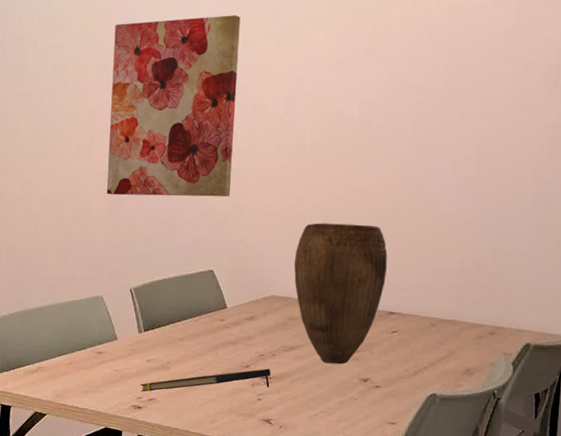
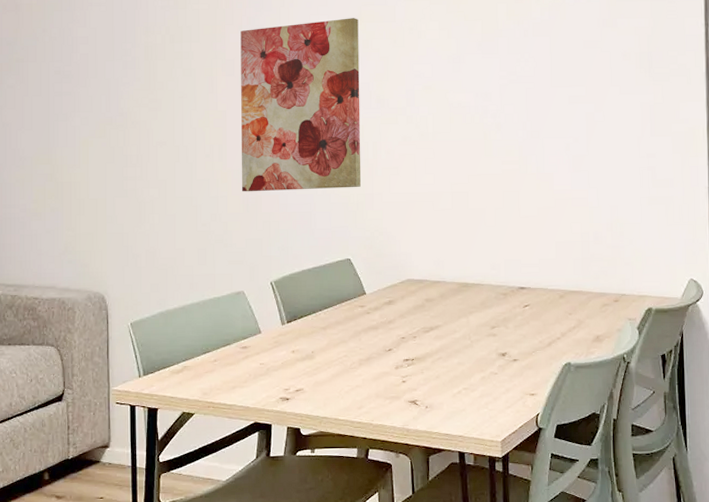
notepad: present [140,368,271,392] -> none [286,350,413,383]
vase: present [294,223,388,365] -> none [426,206,514,342]

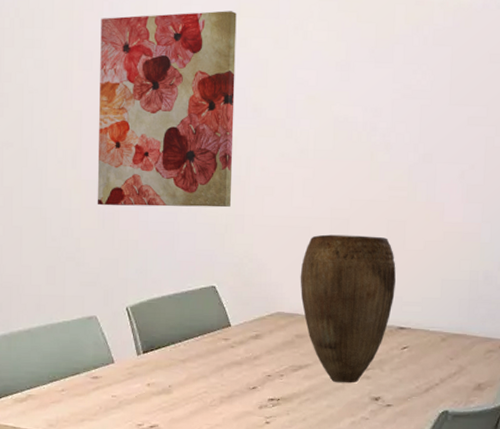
vase: none [426,206,514,342] -> present [300,234,396,383]

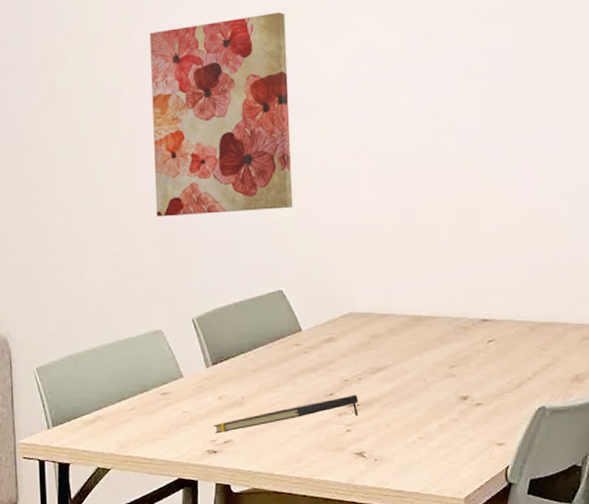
notepad: none [140,389,278,419] -> present [213,394,358,434]
vase: present [300,234,396,383] -> none [371,225,475,384]

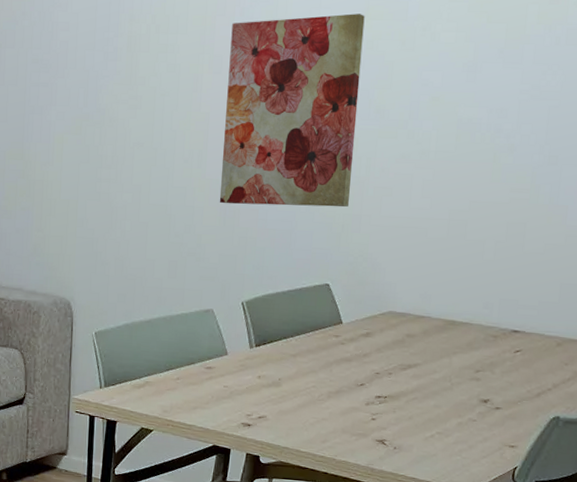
notepad: present [213,394,358,434] -> none [249,387,386,410]

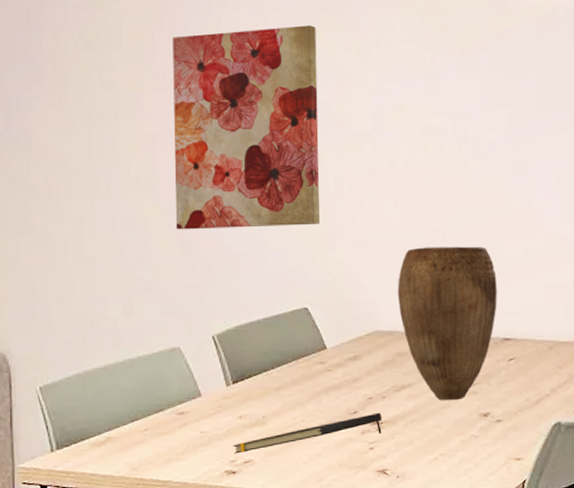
notepad: none [249,387,386,410] -> present [232,412,382,454]
vase: none [414,235,513,385] -> present [397,246,497,401]

